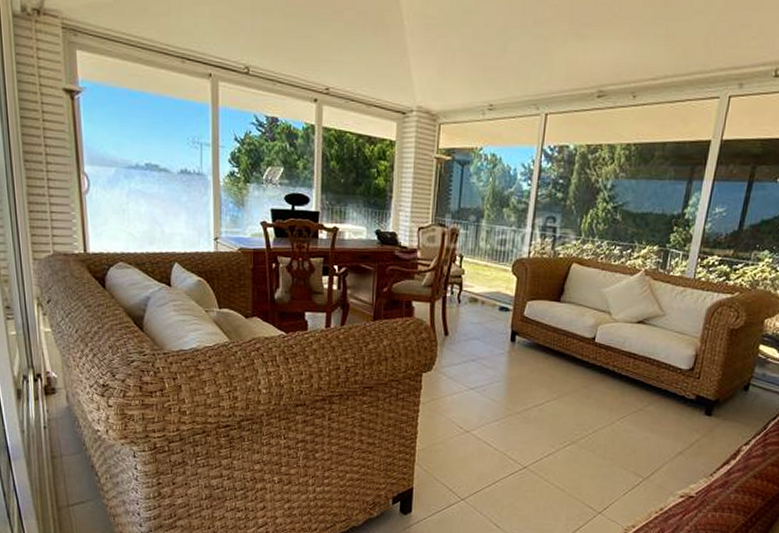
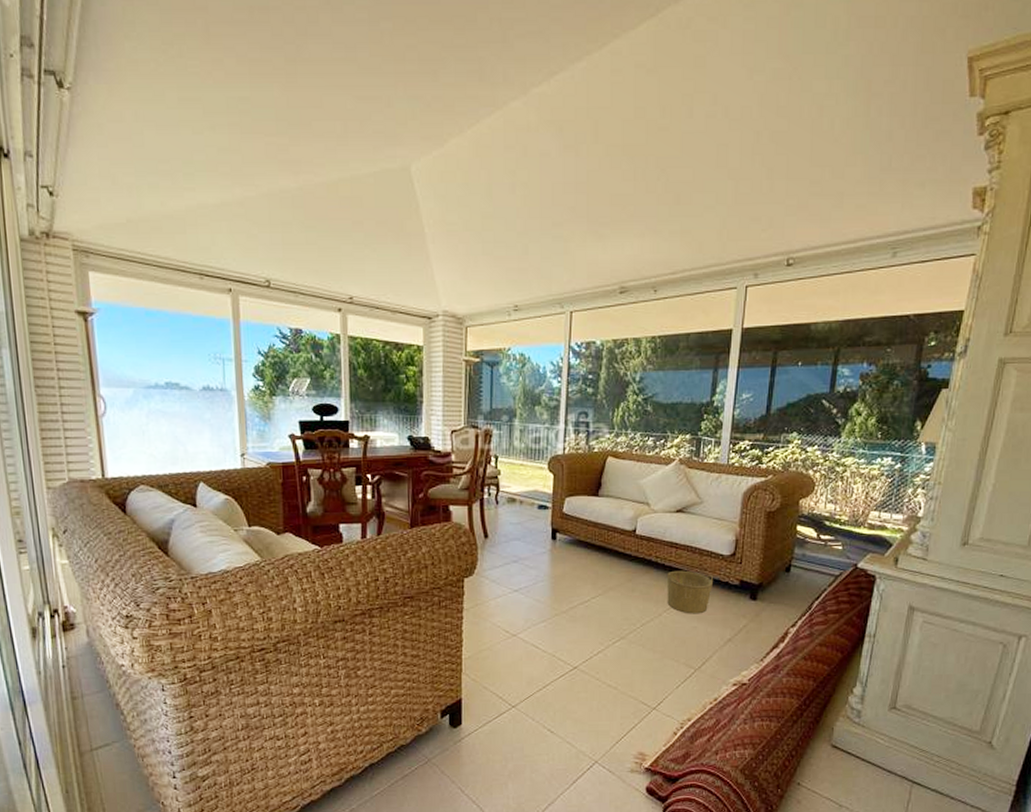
basket: none [621,380,670,425] -> present [666,570,714,614]

